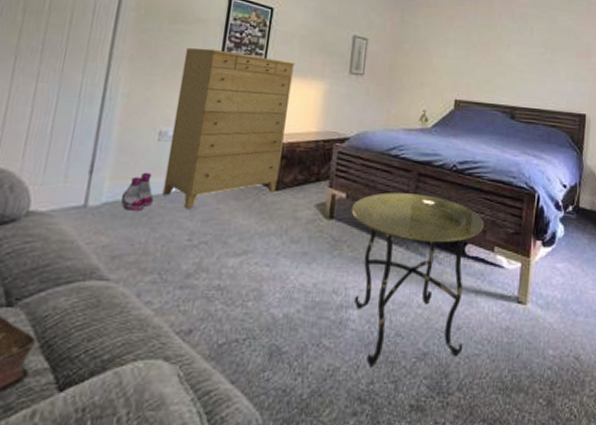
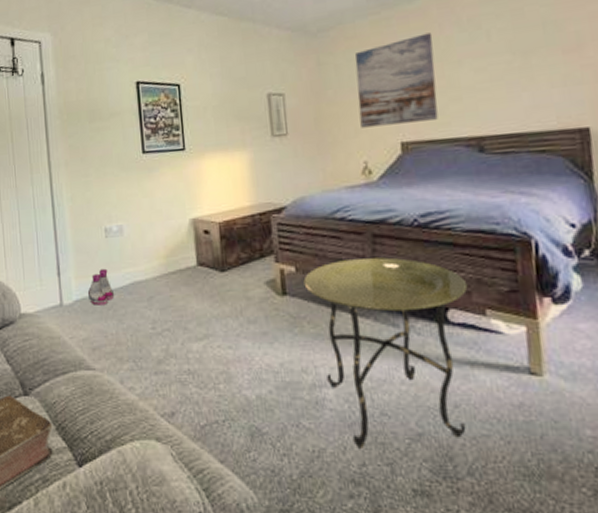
dresser: present [162,48,296,208] -> none [109,136,222,298]
wall art: none [426,17,493,87] -> present [354,32,438,128]

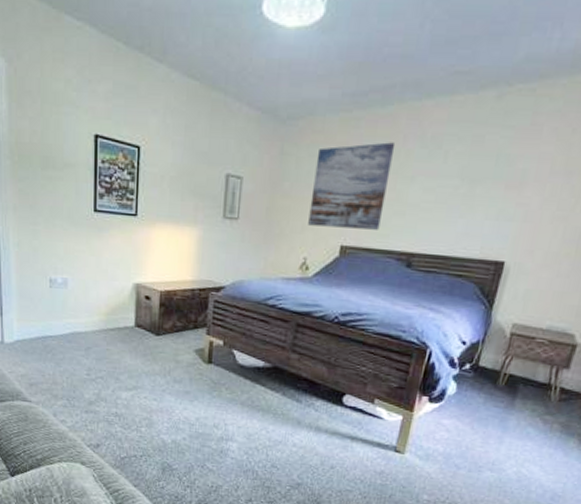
boots: present [88,268,114,306] -> none [29,315,54,348]
side table: present [303,257,468,448] -> none [228,341,366,489]

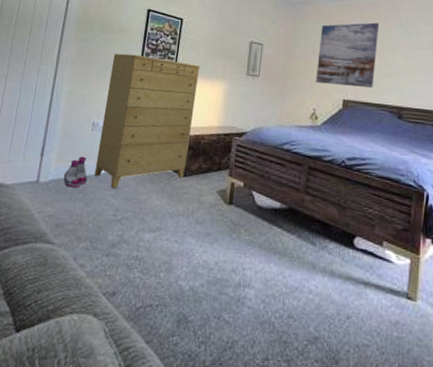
boots: none [29,315,54,348] -> present [64,156,87,188]
dresser: none [60,195,167,348] -> present [94,53,201,188]

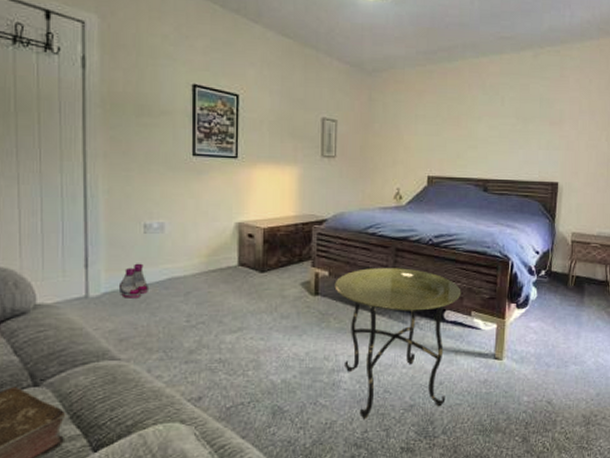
dresser: present [94,53,201,188] -> none [156,140,267,293]
side table: none [248,183,373,345] -> present [334,268,461,419]
wall art: present [316,22,380,88] -> none [398,90,463,161]

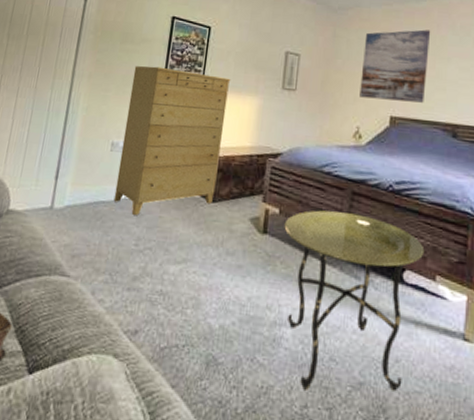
boots: present [120,263,148,298] -> none [80,179,106,215]
dresser: none [156,140,267,293] -> present [113,65,231,215]
wall art: none [398,90,463,161] -> present [359,29,431,103]

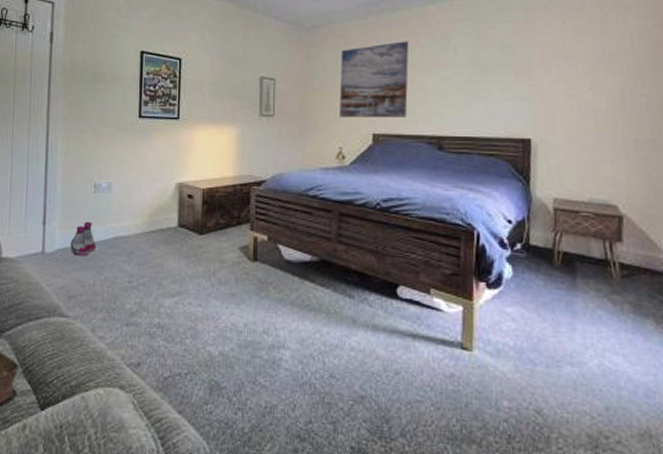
boots: none [80,179,106,215] -> present [71,221,96,256]
dresser: present [113,65,231,215] -> none [102,104,207,253]
side table: present [284,210,425,390] -> none [274,234,417,407]

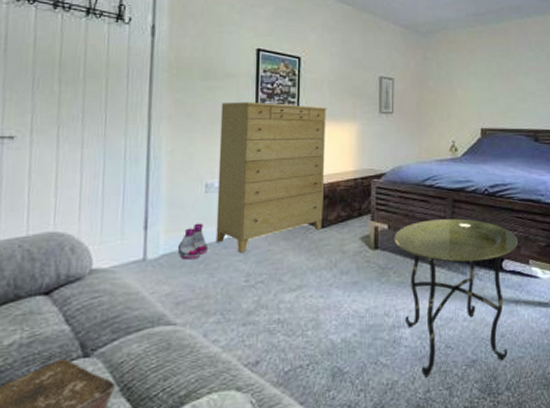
dresser: none [102,104,207,253] -> present [215,101,327,252]
side table: none [274,234,417,407] -> present [394,218,519,378]
wall art: present [339,41,409,117] -> none [452,48,511,114]

